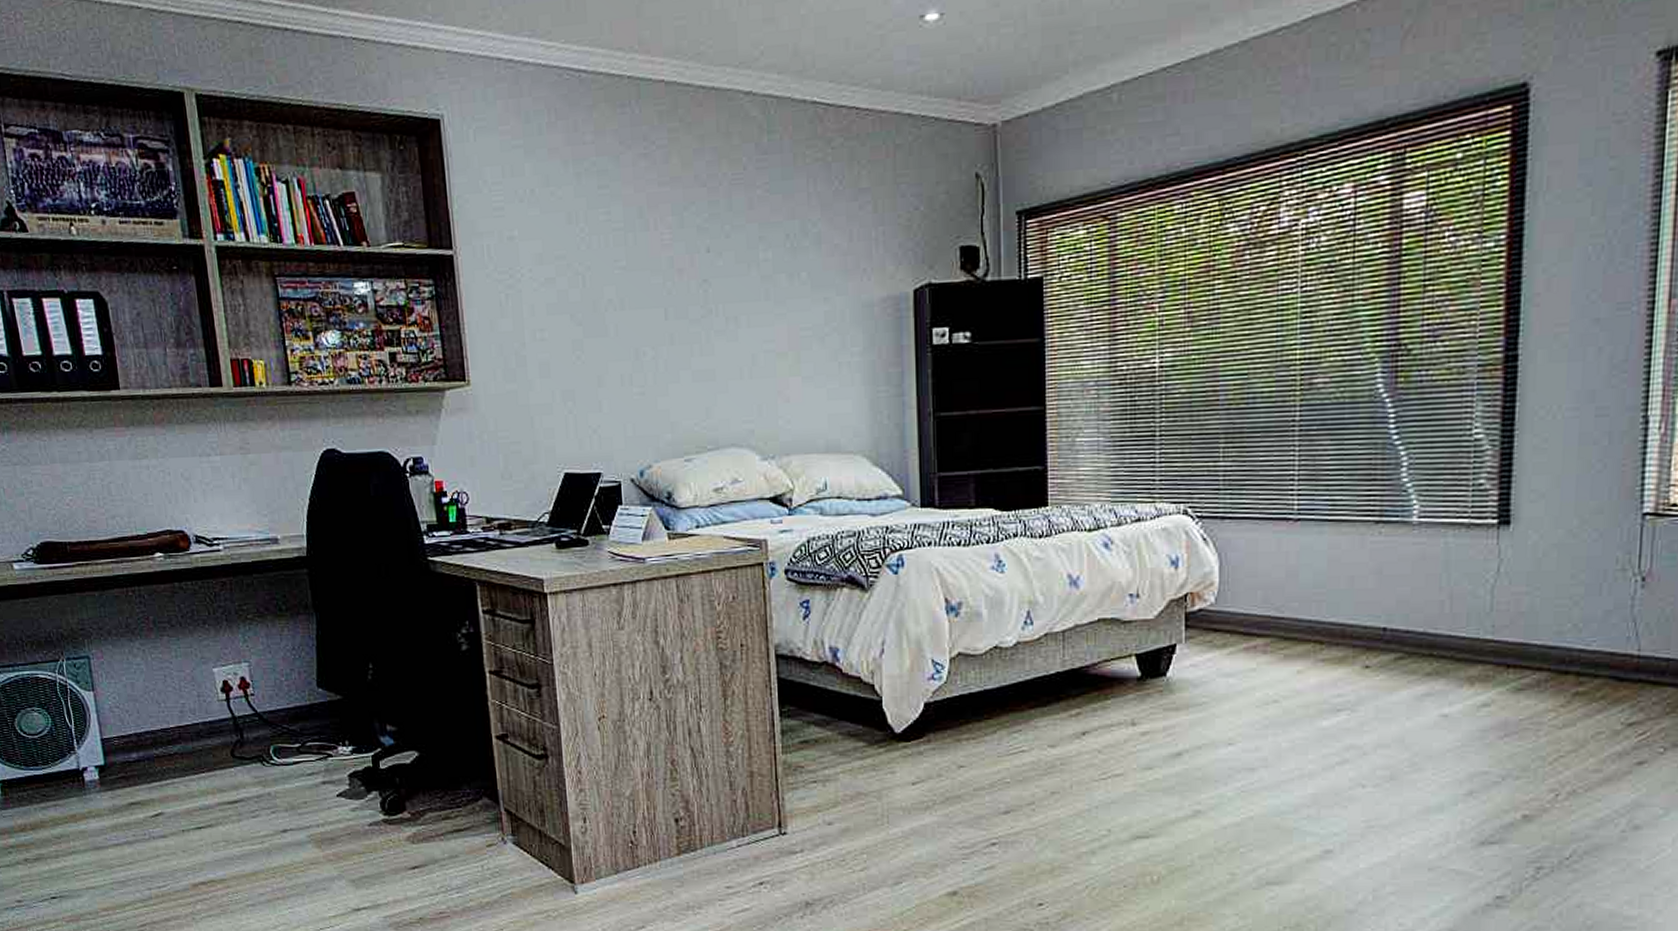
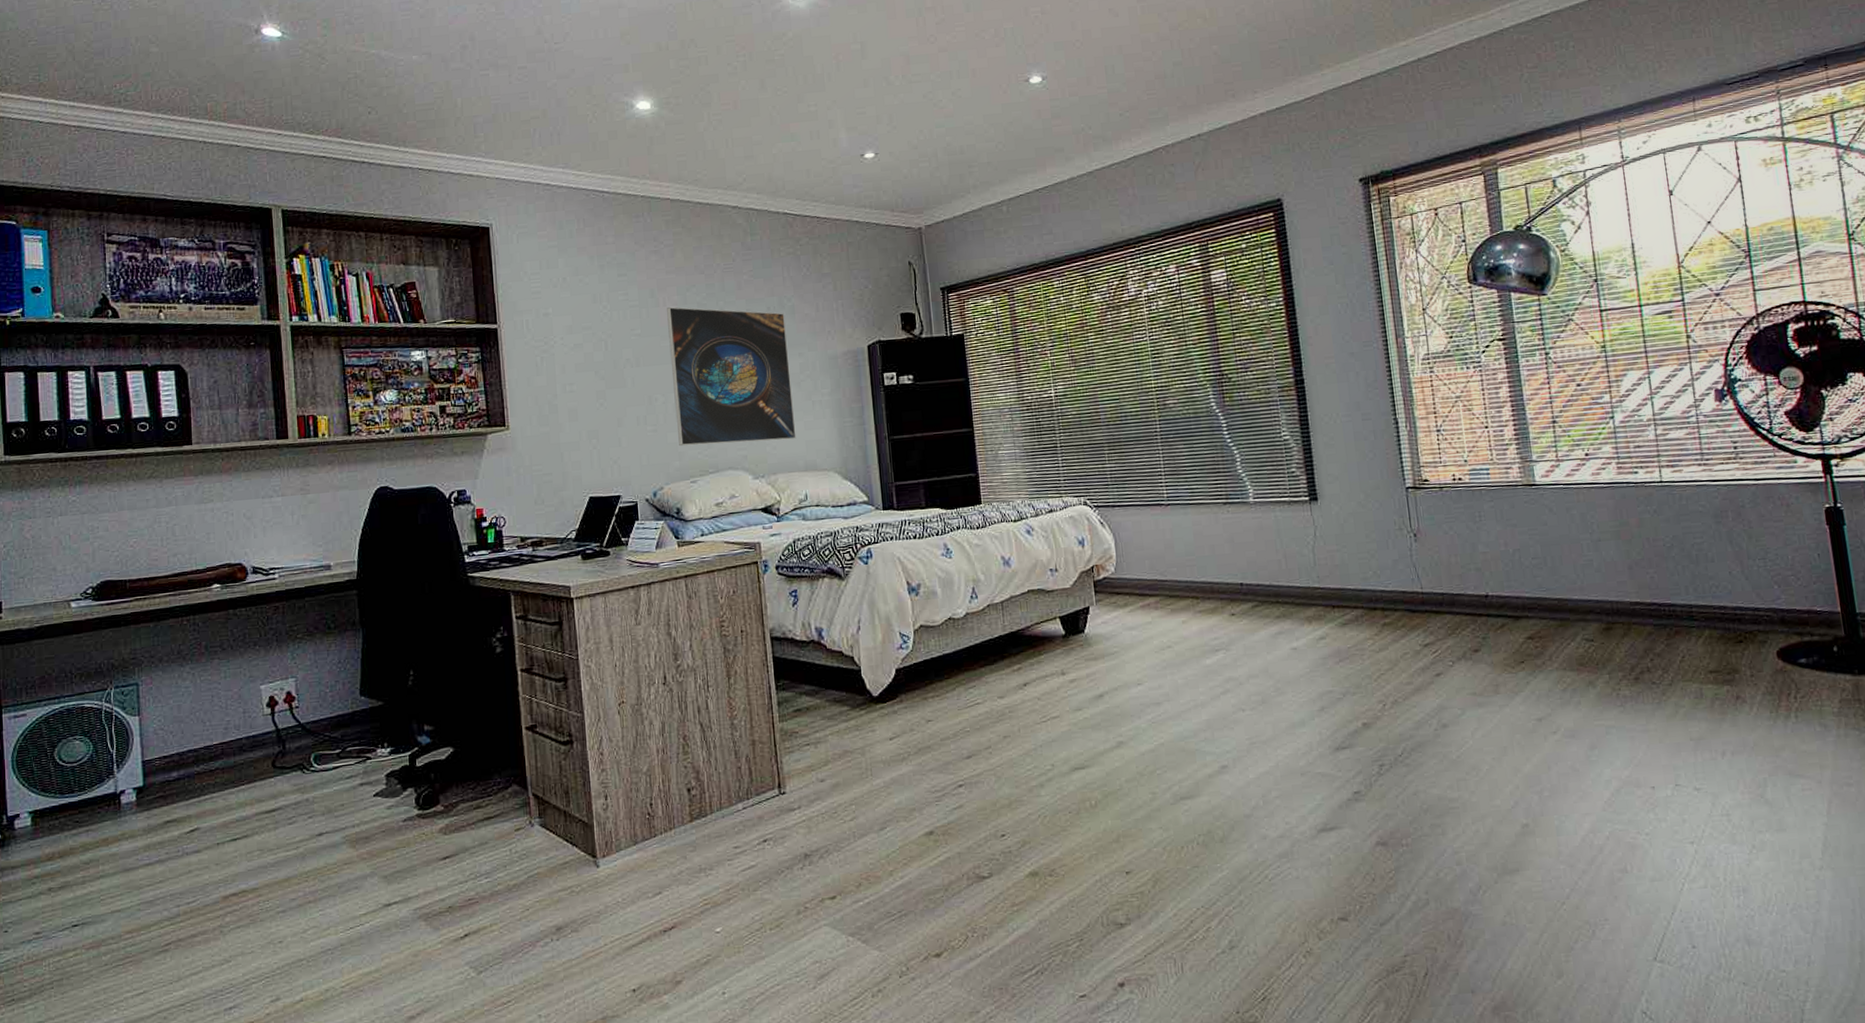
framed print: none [659,231,816,415] -> present [667,307,797,447]

